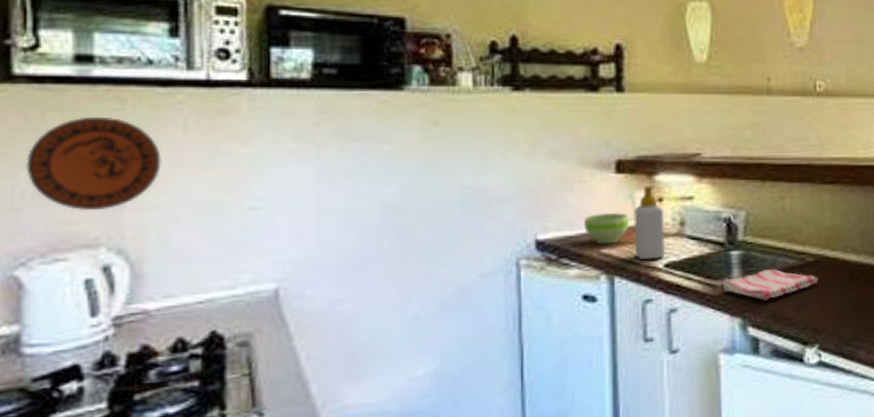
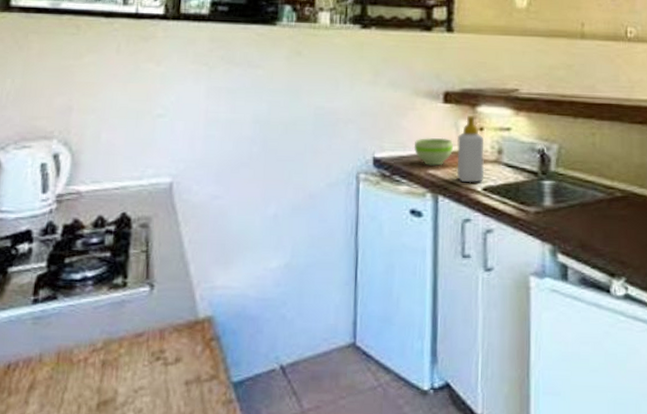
decorative plate: present [26,116,161,212] -> none [12,38,100,111]
dish towel: present [722,269,818,301] -> none [534,201,626,230]

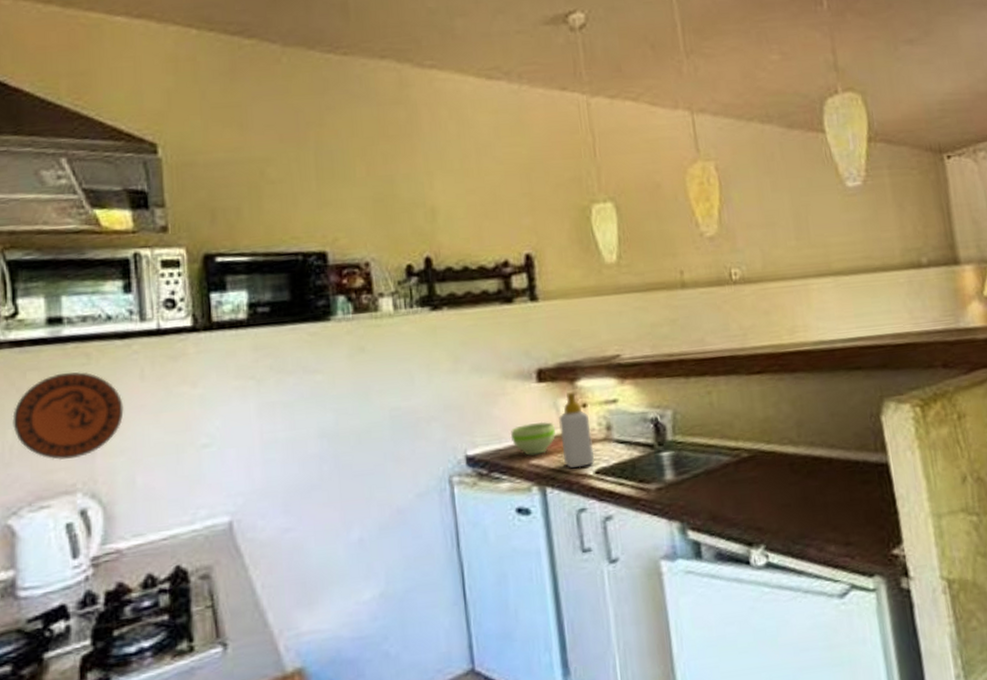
decorative plate: none [12,38,100,111] -> present [12,372,124,461]

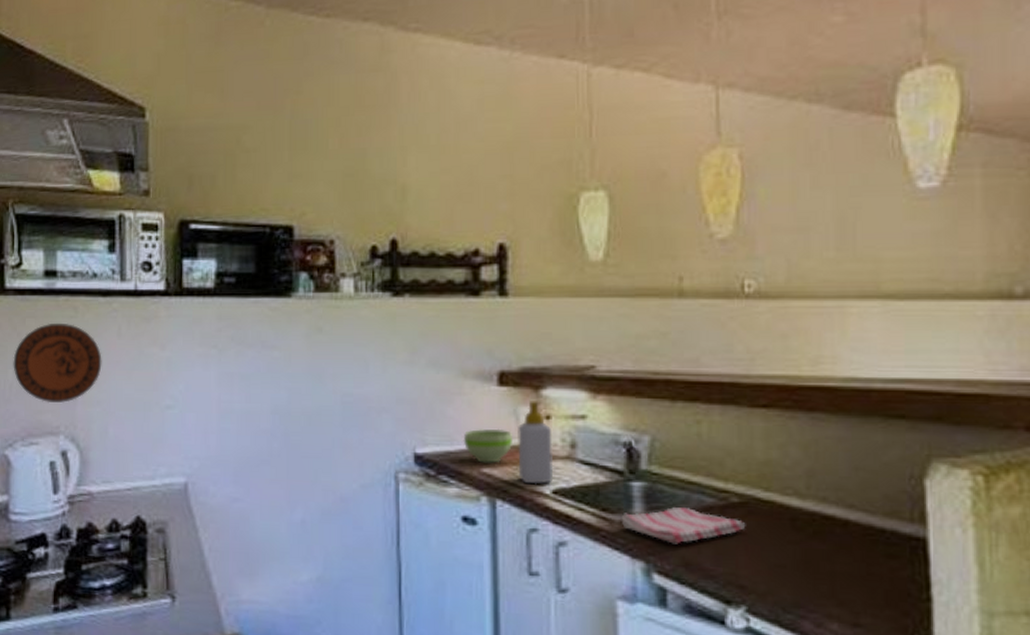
dish towel: none [655,468,757,502] -> present [621,507,746,544]

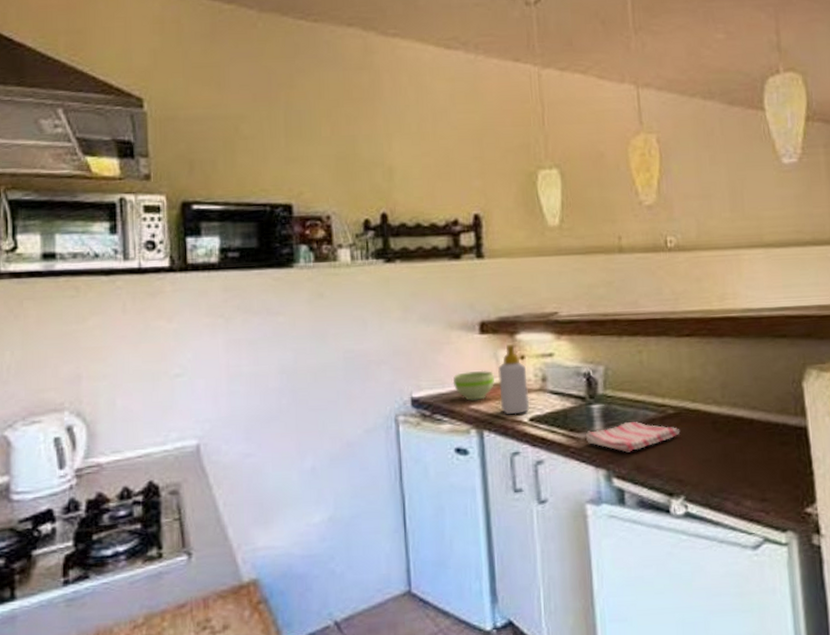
decorative plate: present [13,323,102,404] -> none [10,302,107,382]

